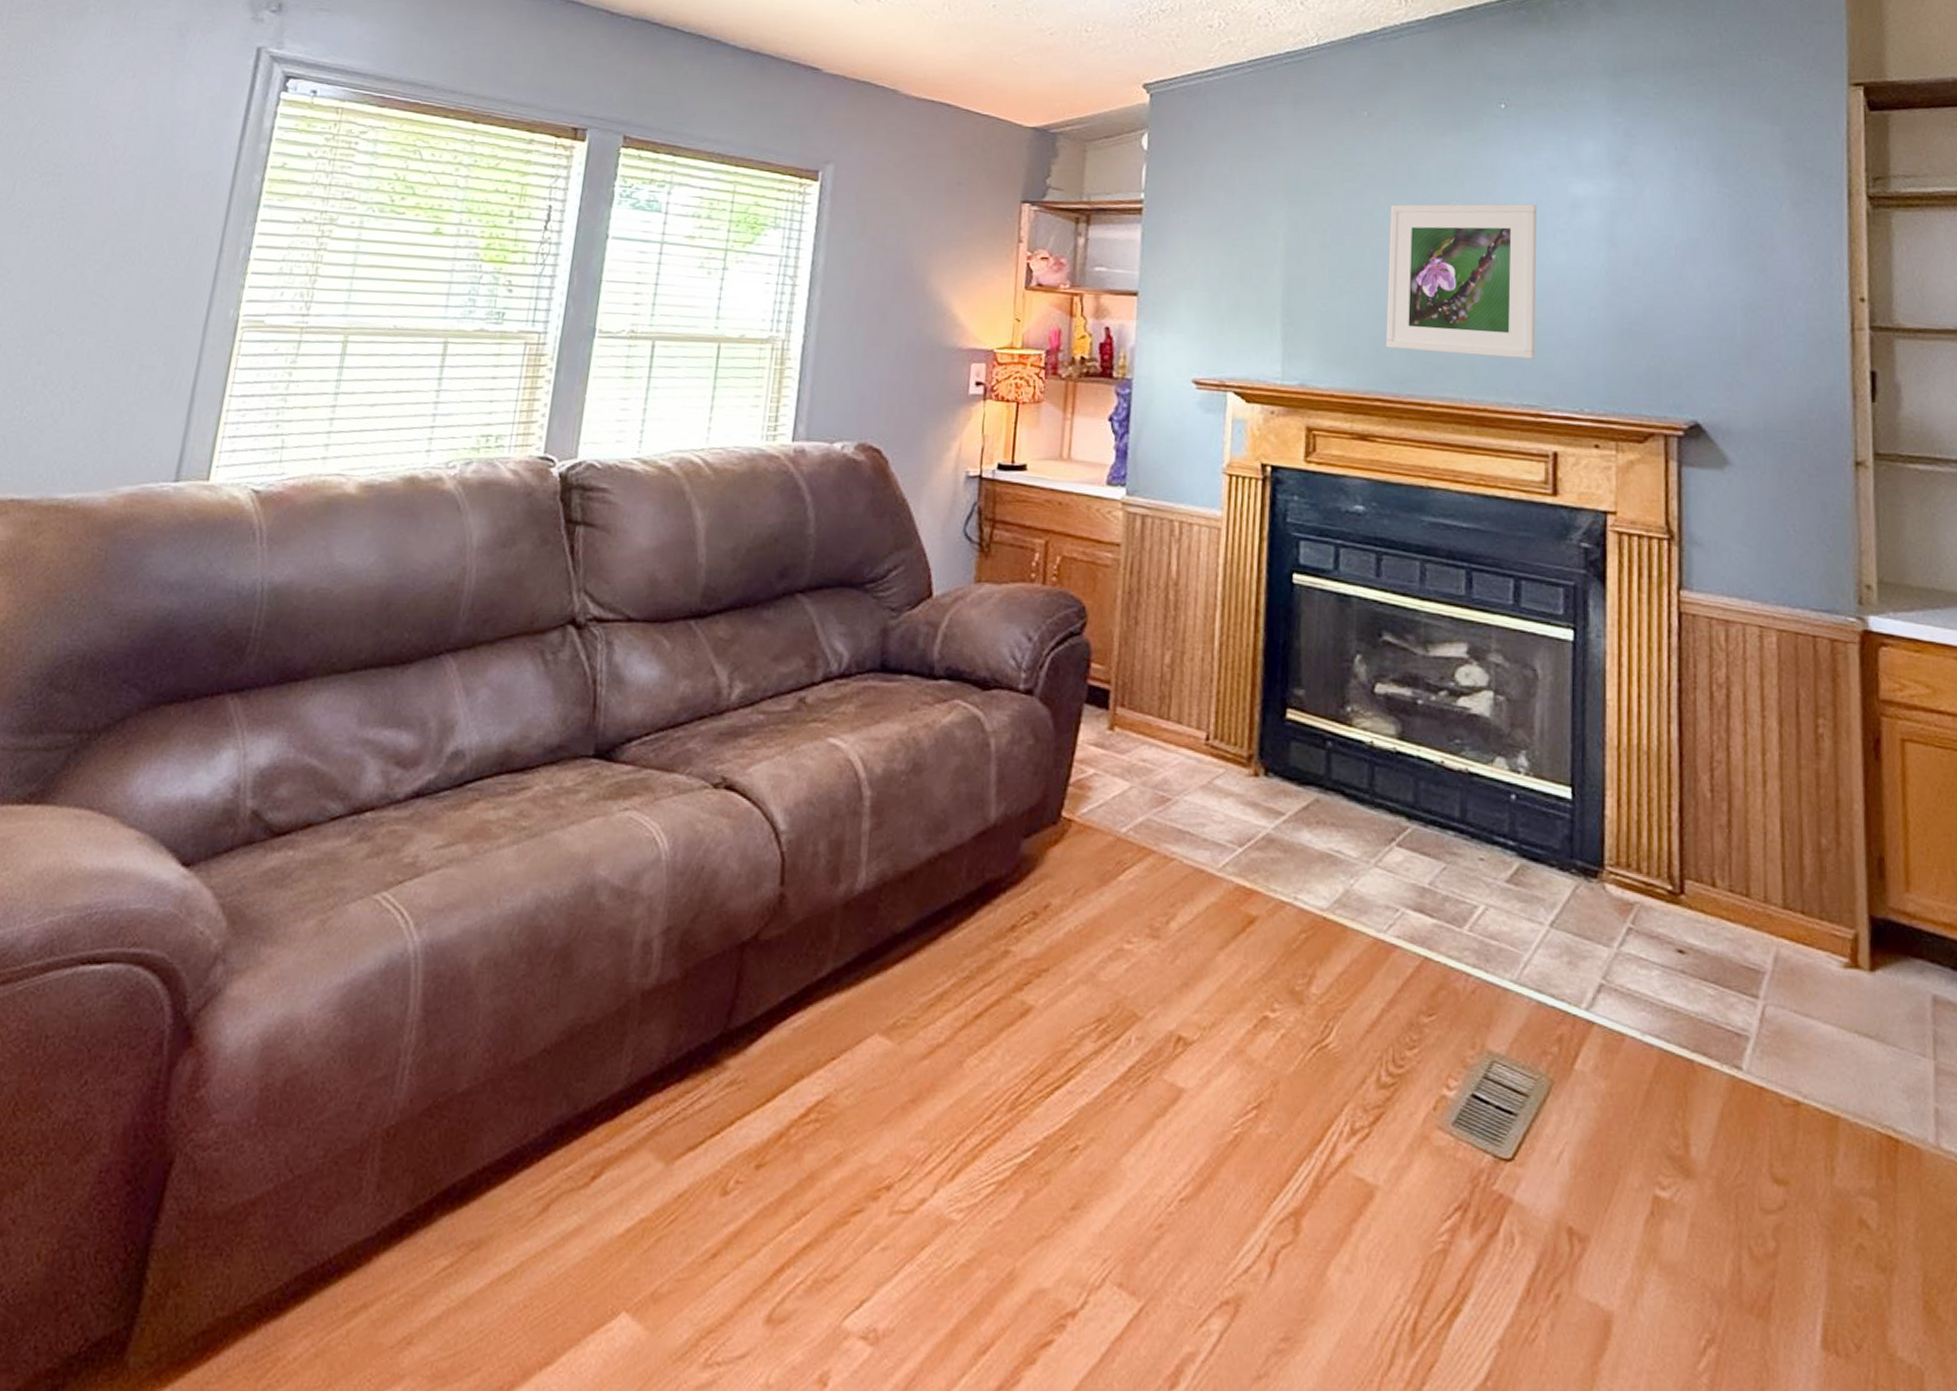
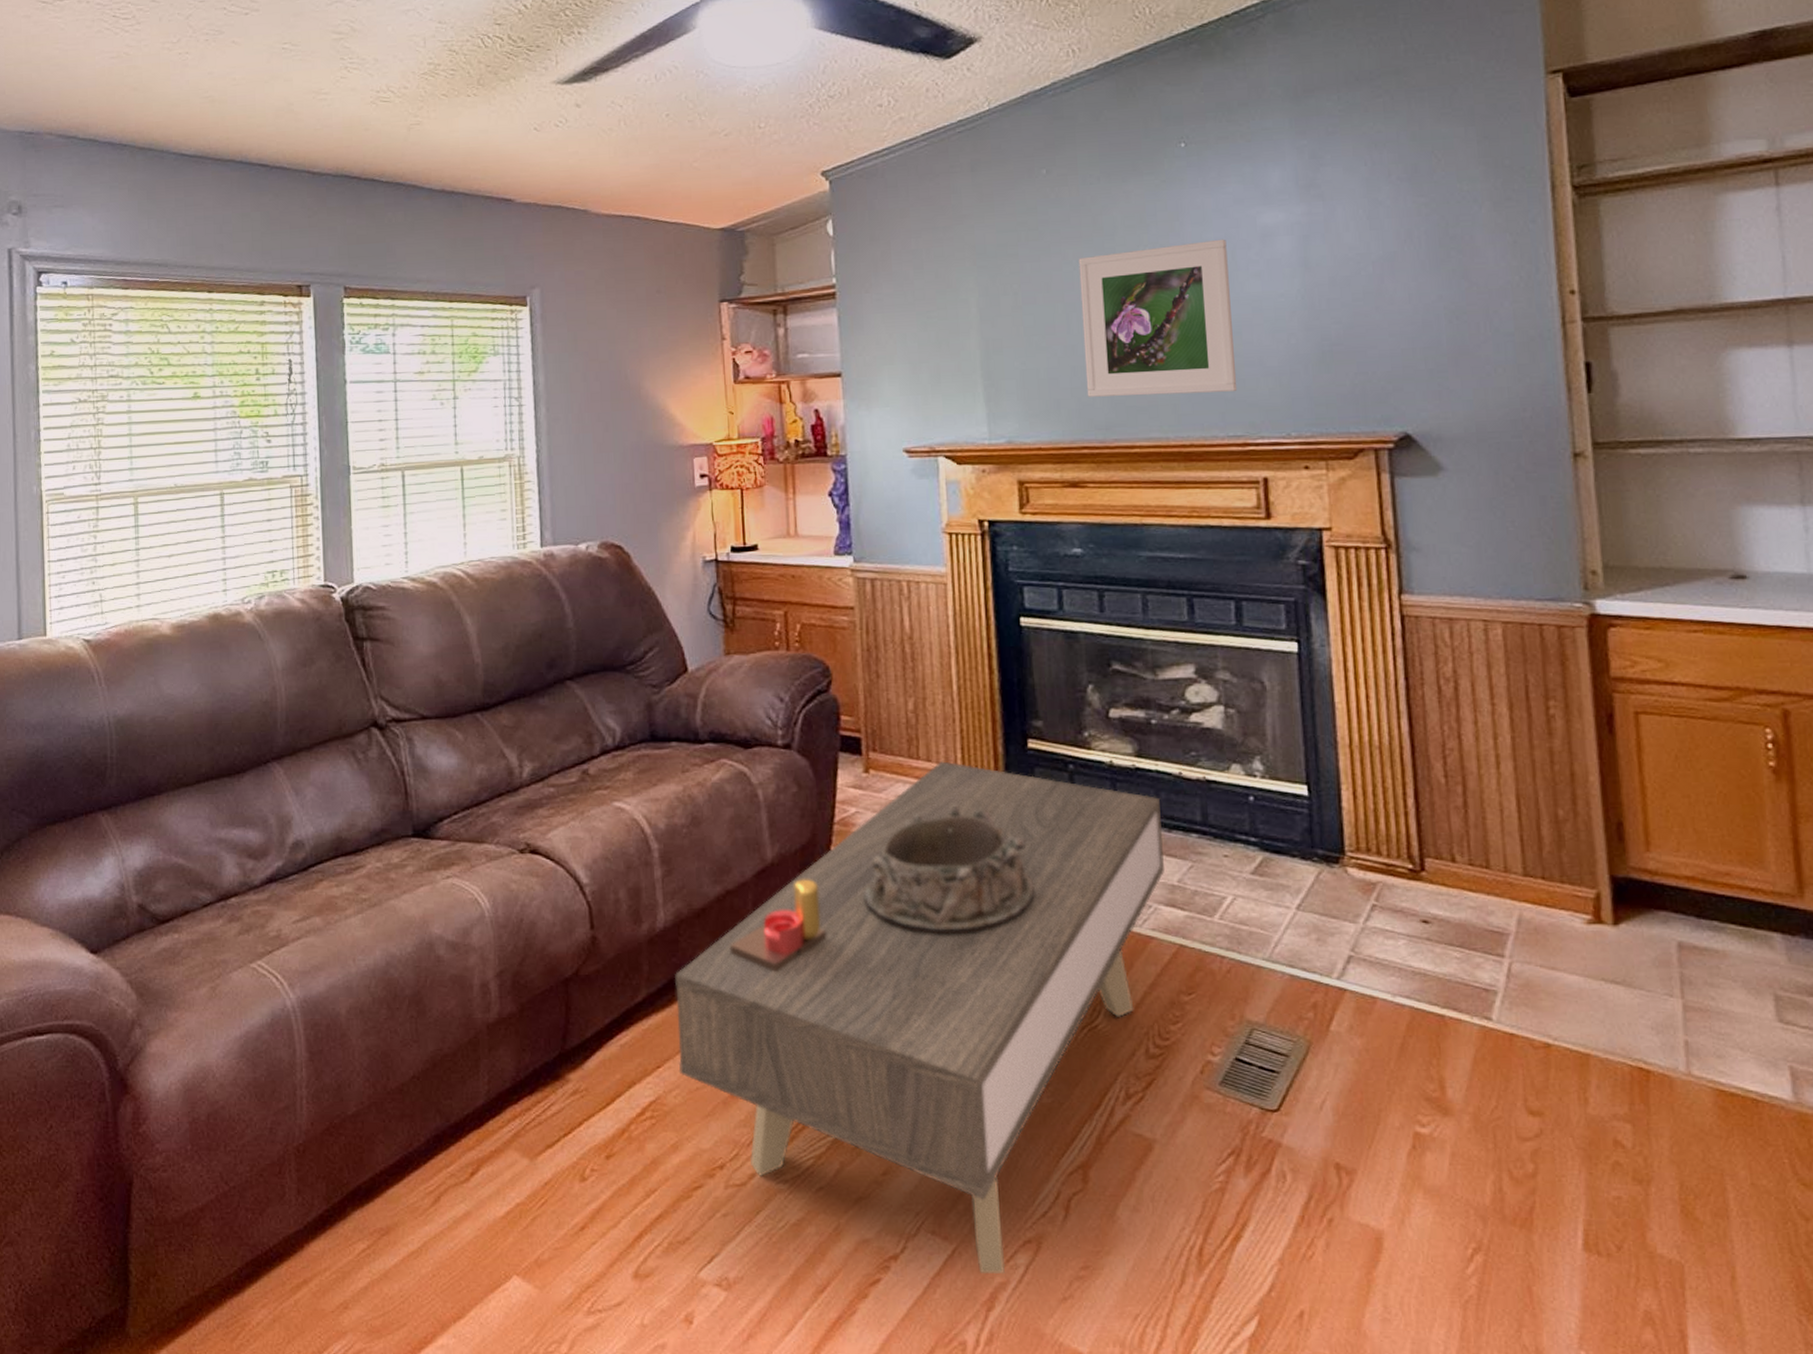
coffee table: none [855,724,1420,1343] -> present [675,761,1164,1275]
candle: none [933,846,1045,953] -> present [729,879,827,972]
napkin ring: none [1090,774,1277,926] -> present [863,804,1035,935]

